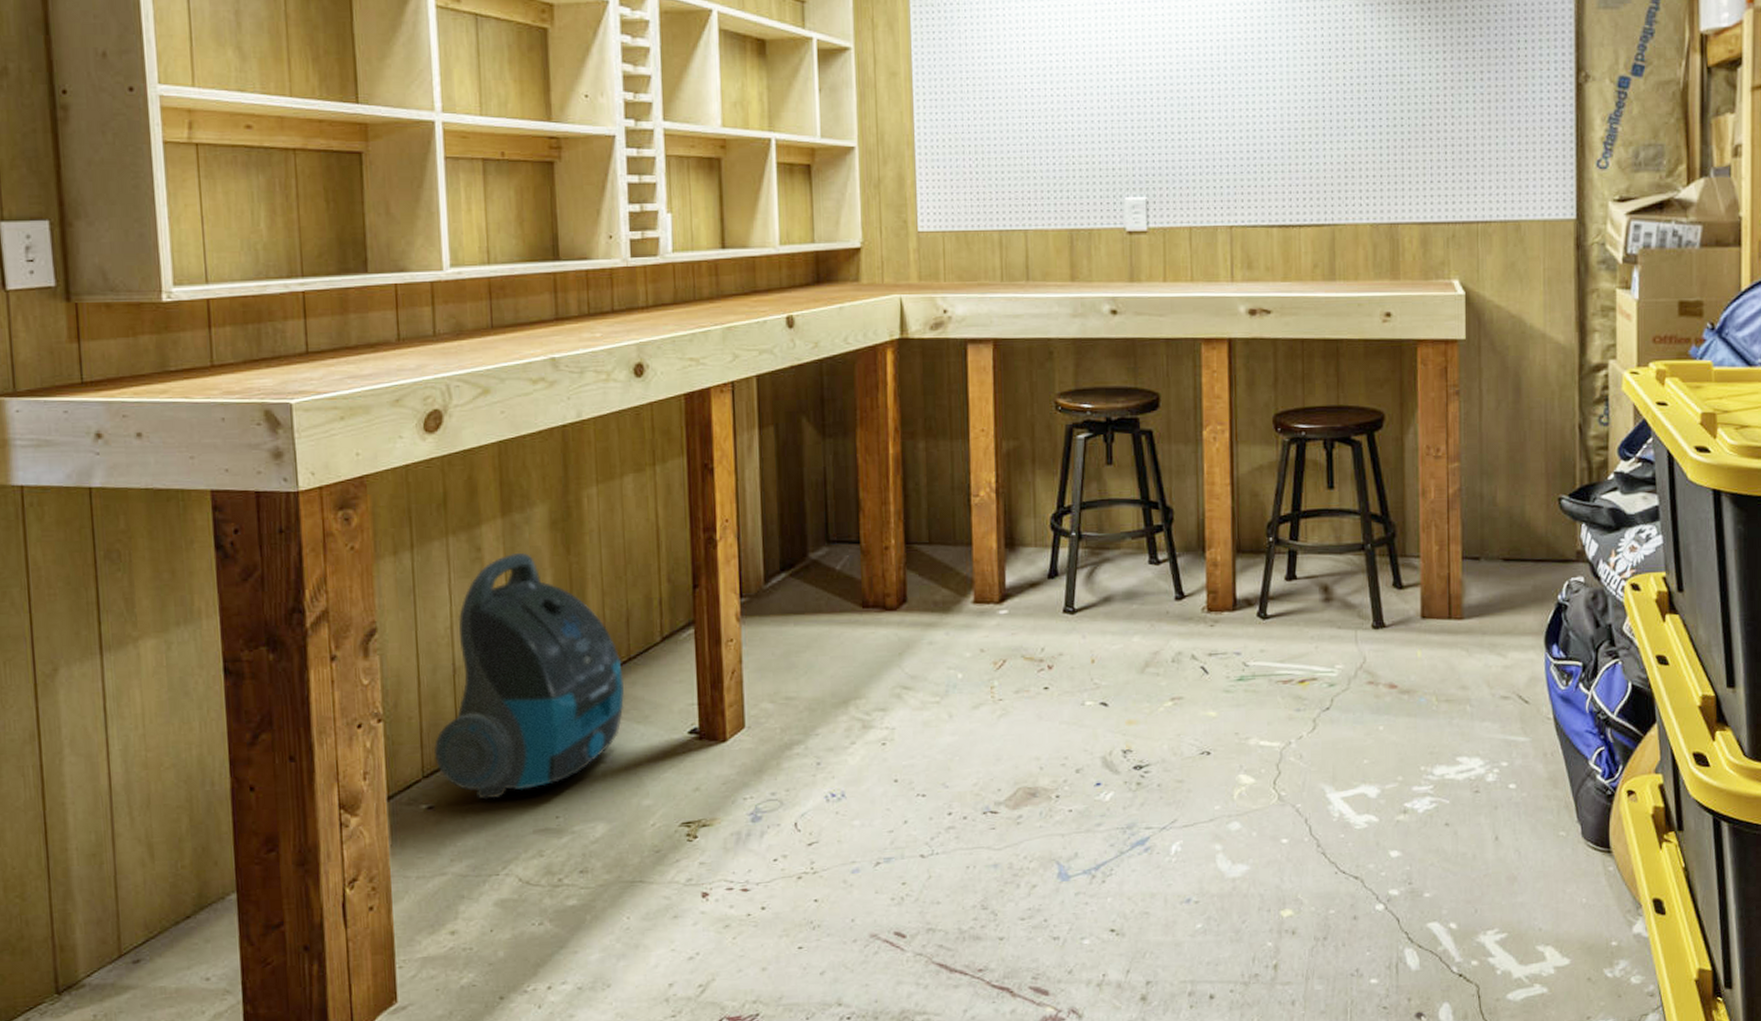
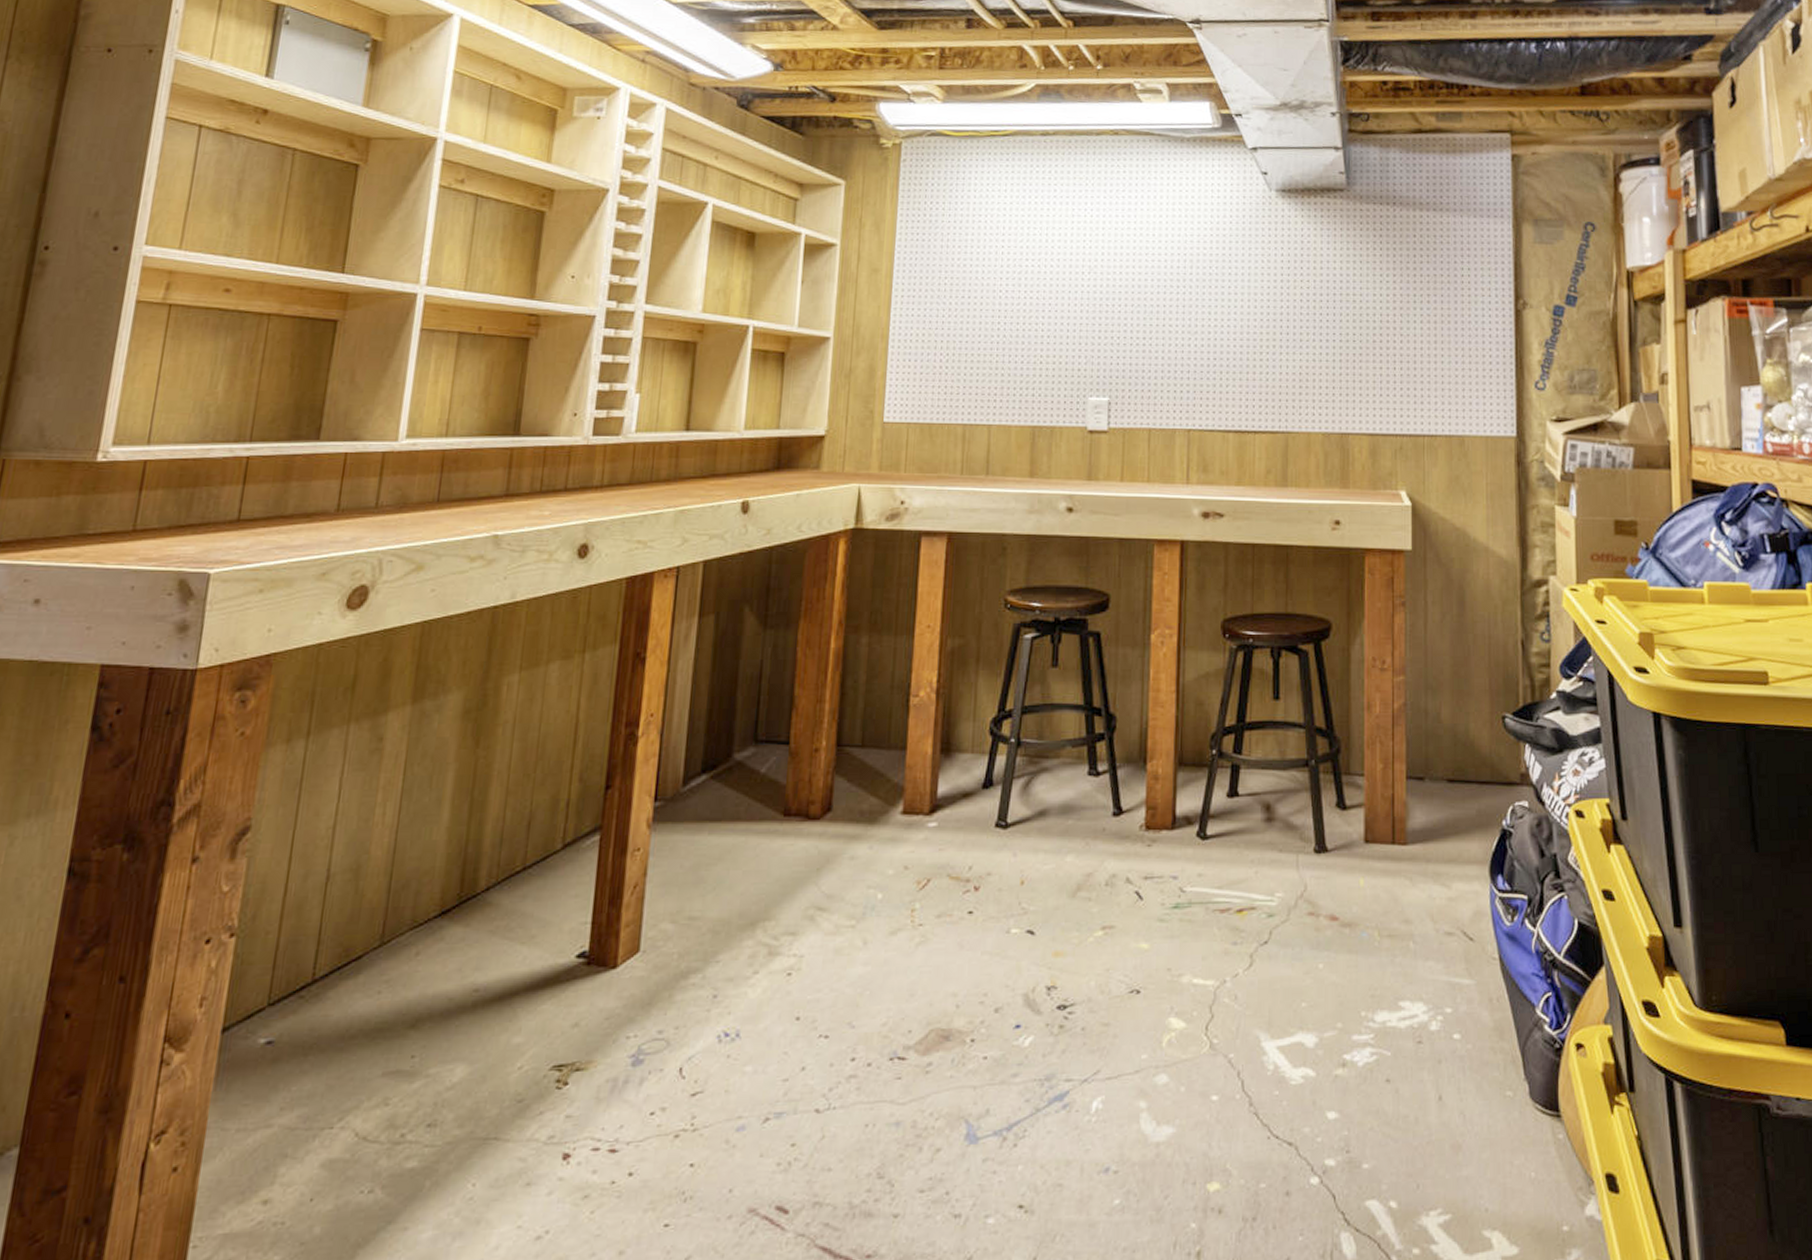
vacuum cleaner: present [433,553,624,800] -> none [286,745,516,1034]

